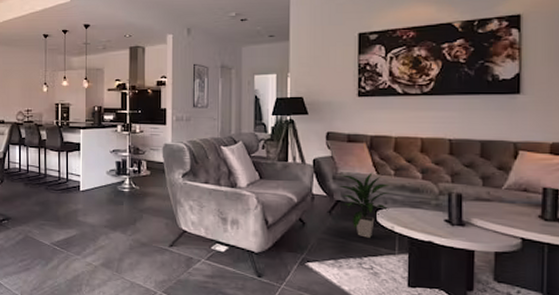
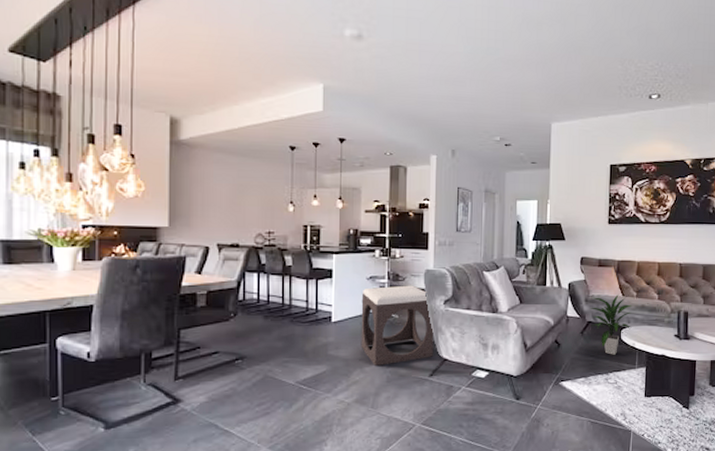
footstool: none [105,158,173,233] -> present [360,285,434,366]

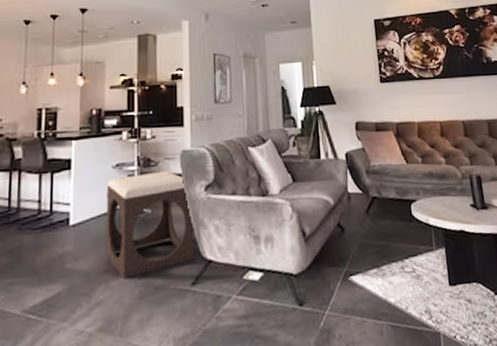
indoor plant: present [590,295,632,355] -> none [373,162,422,236]

